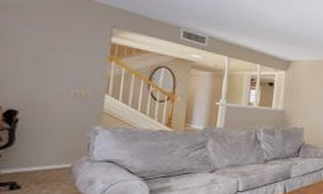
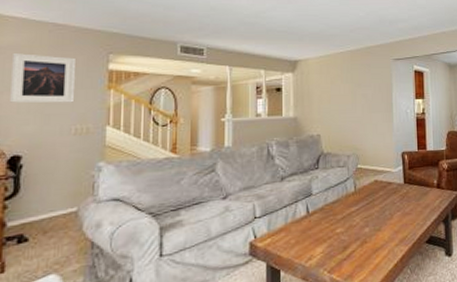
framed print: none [9,13,78,68] -> present [10,53,75,103]

